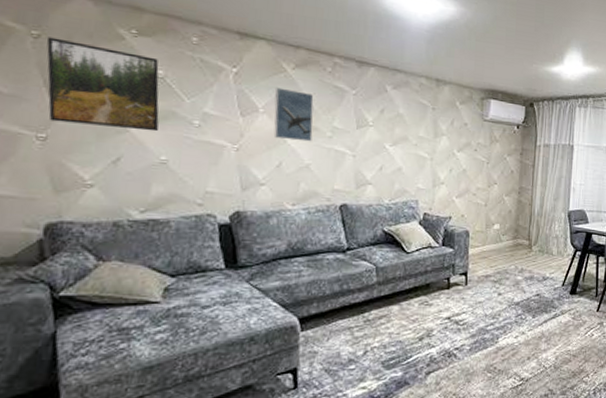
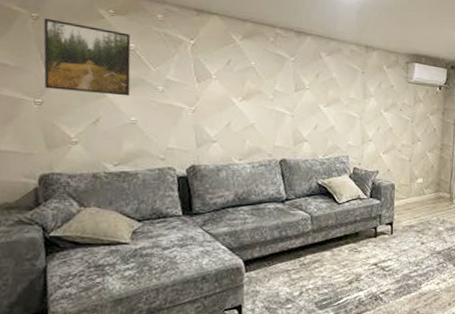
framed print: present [273,87,314,142] -> none [224,56,259,104]

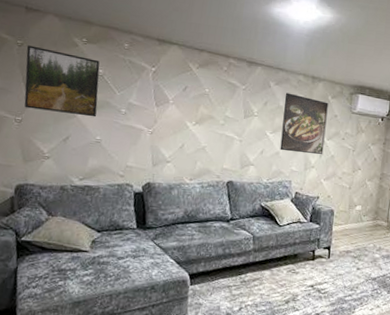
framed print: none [335,63,384,128] -> present [280,92,329,155]

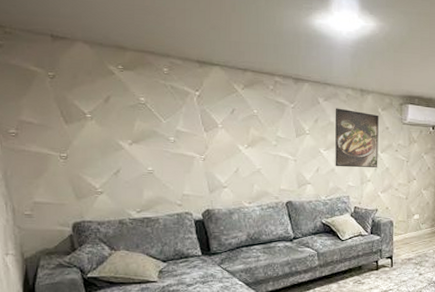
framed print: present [24,45,100,117] -> none [59,76,144,148]

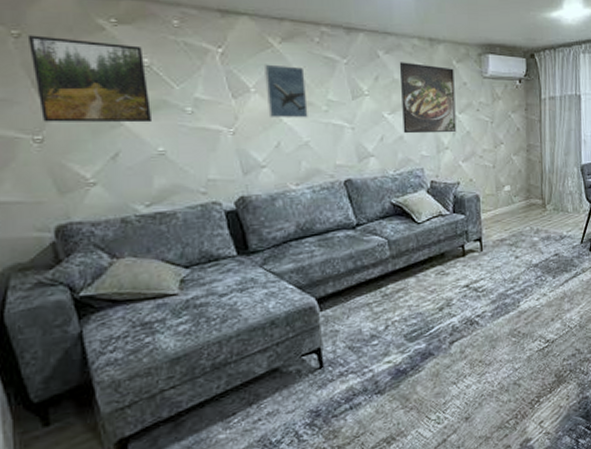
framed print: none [59,76,144,148] -> present [27,35,151,123]
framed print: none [229,106,261,150] -> present [263,64,308,118]

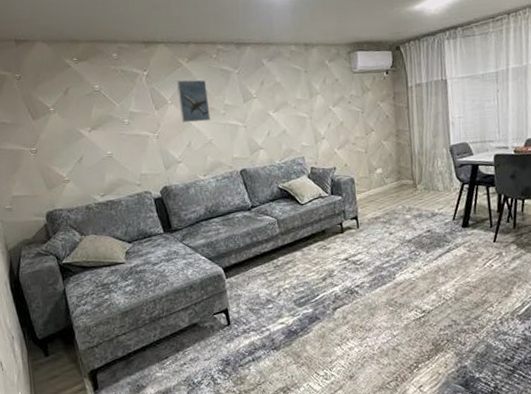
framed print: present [27,35,151,123] -> none [24,76,102,138]
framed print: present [399,62,457,134] -> none [280,66,331,128]

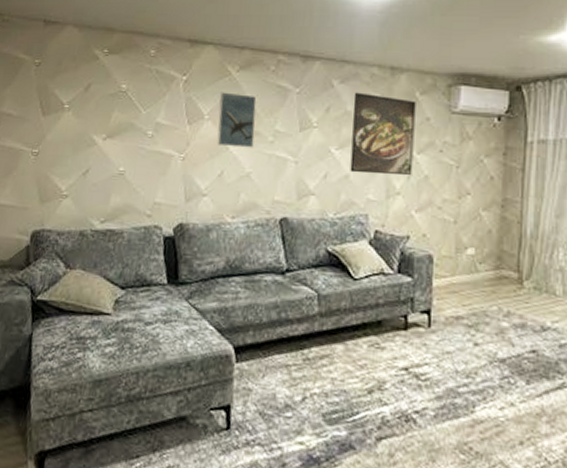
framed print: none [280,66,331,128] -> present [350,92,416,176]

